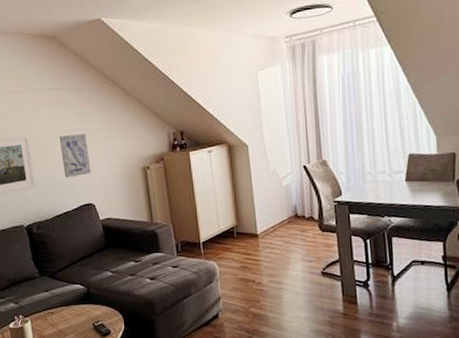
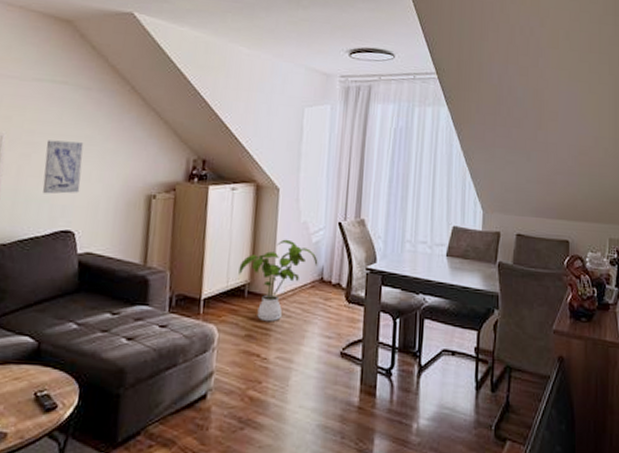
house plant: none [226,186,291,255] -> present [238,239,318,322]

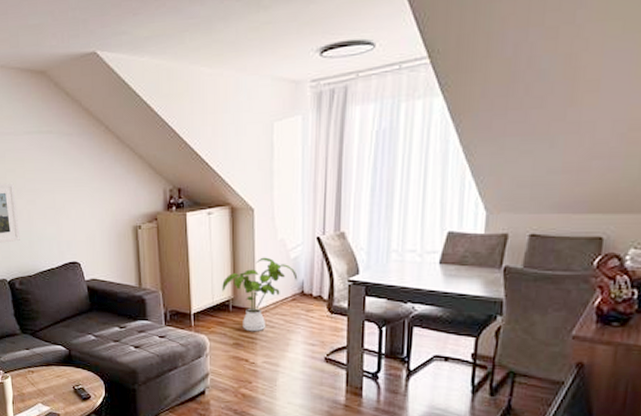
wall art: present [42,140,84,194] -> none [45,185,78,233]

